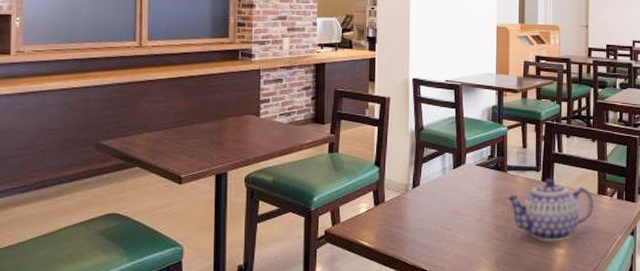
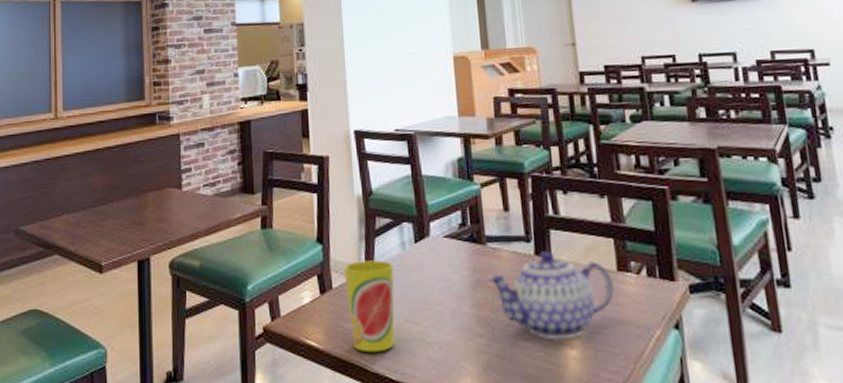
cup: none [395,181,435,251] -> present [343,260,395,353]

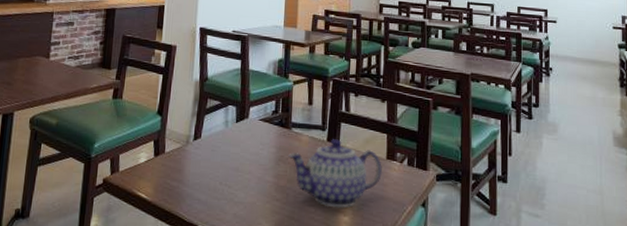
cup: present [343,260,395,353] -> none [175,132,217,207]

